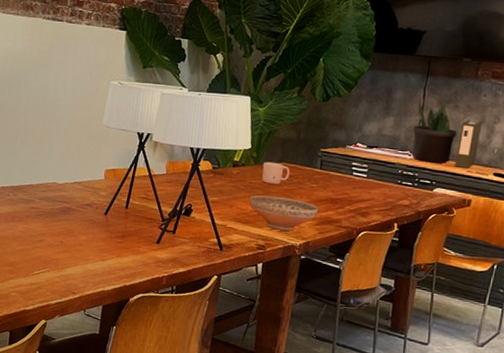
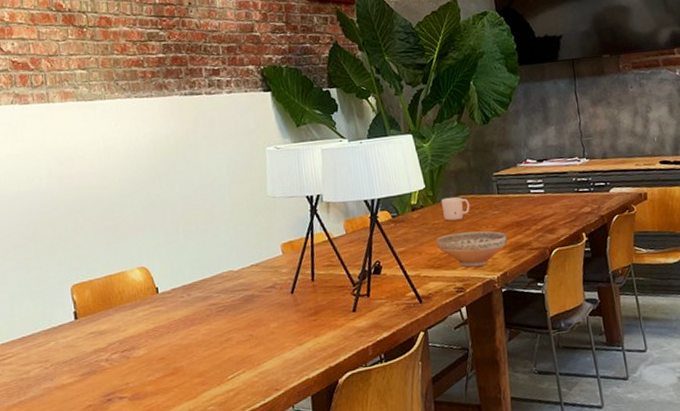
planter: present [411,100,457,164] -> none [572,101,616,165]
binder: present [455,120,483,169] -> none [618,113,640,163]

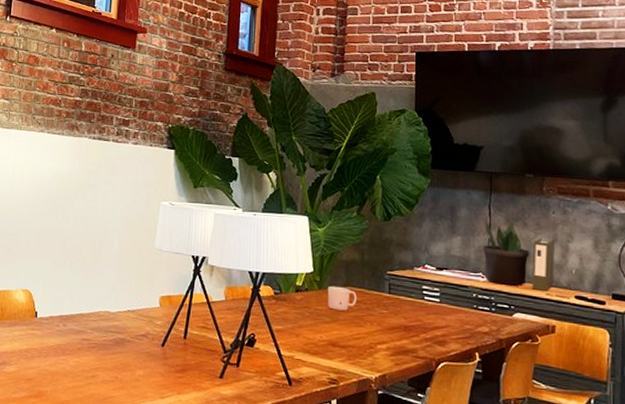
decorative bowl: present [436,230,508,268] -> none [316,322,392,363]
planter: none [572,101,616,165] -> present [483,218,529,286]
binder: none [618,113,640,163] -> present [532,238,556,292]

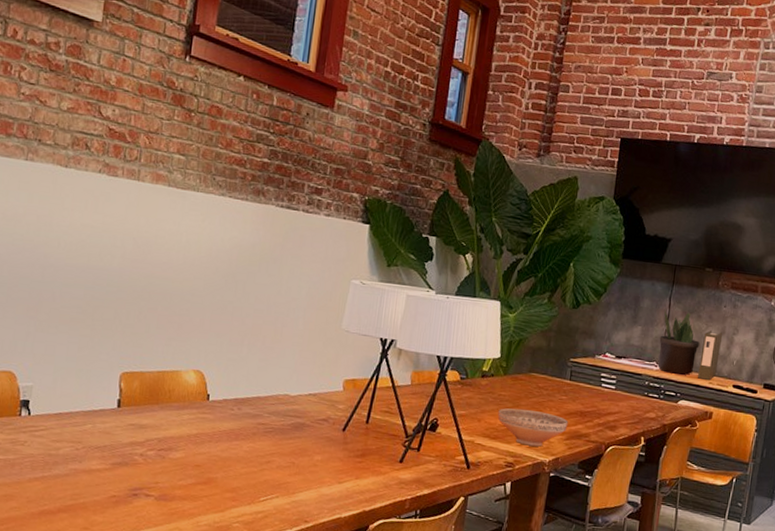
decorative bowl: none [316,322,392,363] -> present [497,408,569,447]
mug: present [327,285,357,311] -> none [510,371,540,397]

